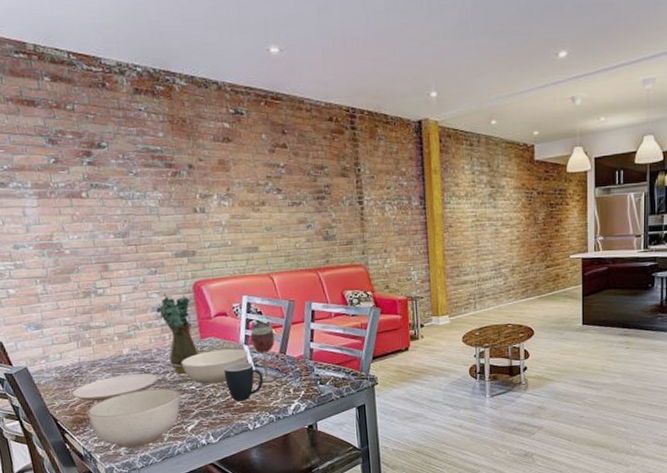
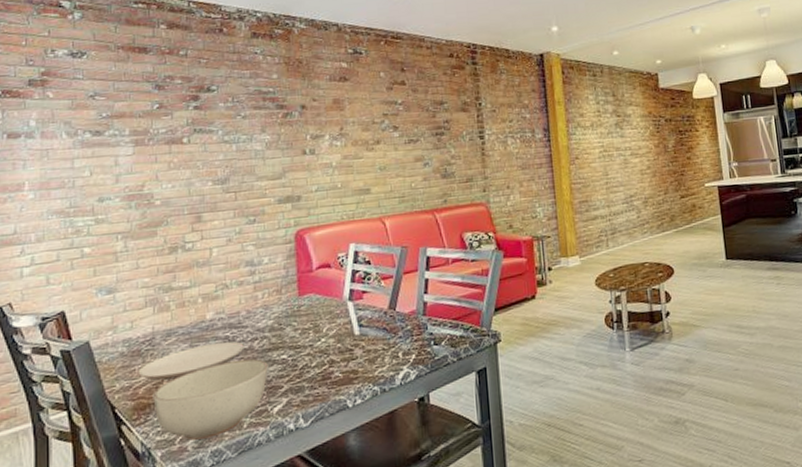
vase: present [156,294,199,374] -> none [250,245,295,341]
bowl: present [181,349,248,384] -> none [273,306,352,352]
mug: present [223,362,263,402] -> none [322,321,368,372]
wineglass: present [250,322,277,383] -> none [356,273,384,347]

